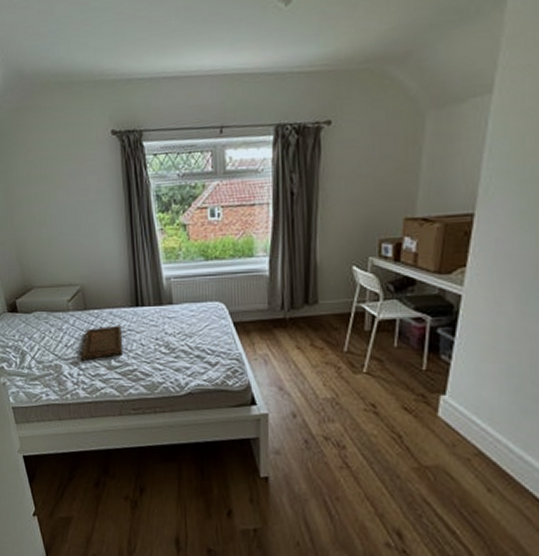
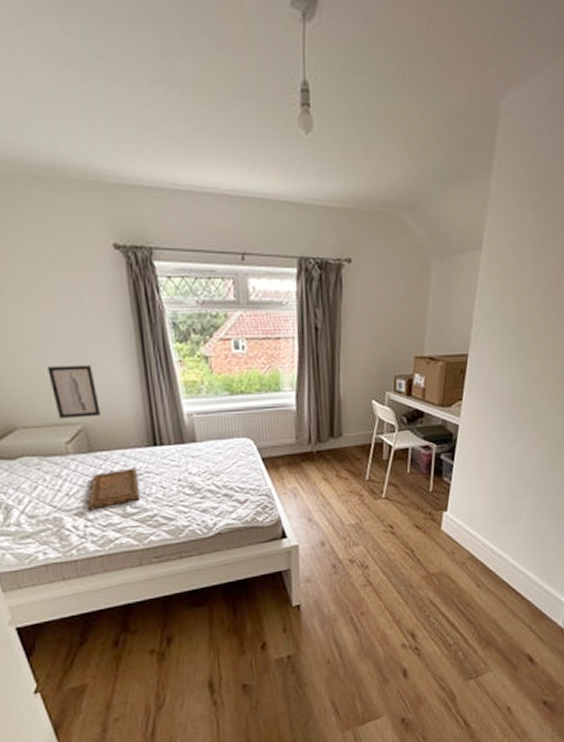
wall art: none [57,235,95,280] -> present [47,365,101,419]

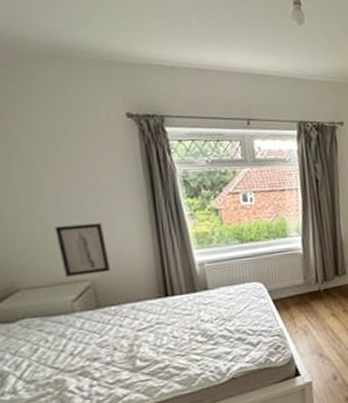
tray: present [87,467,141,510] -> none [93,319,152,368]

